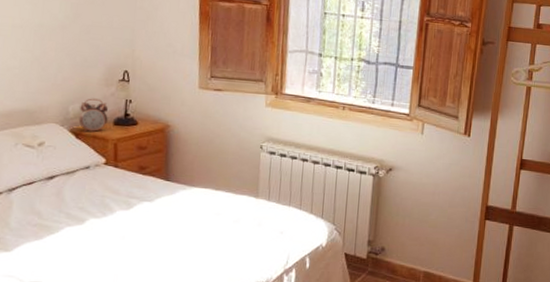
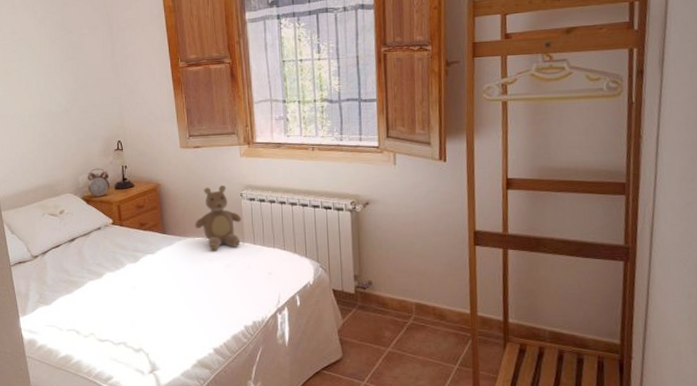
teddy bear: none [203,135,258,205] -> present [194,185,241,251]

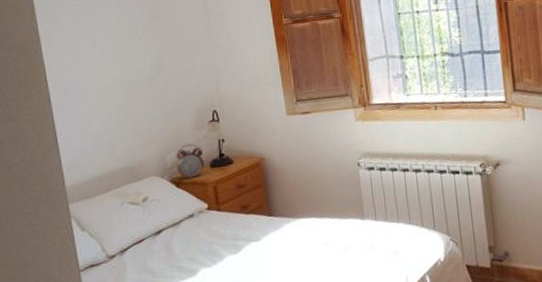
teddy bear: present [194,185,241,251] -> none [305,155,360,232]

